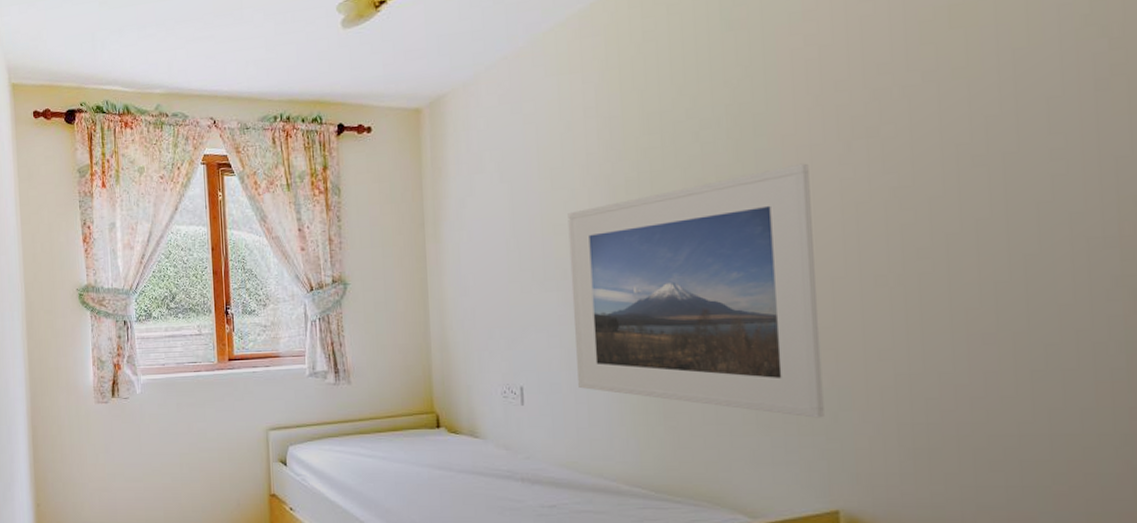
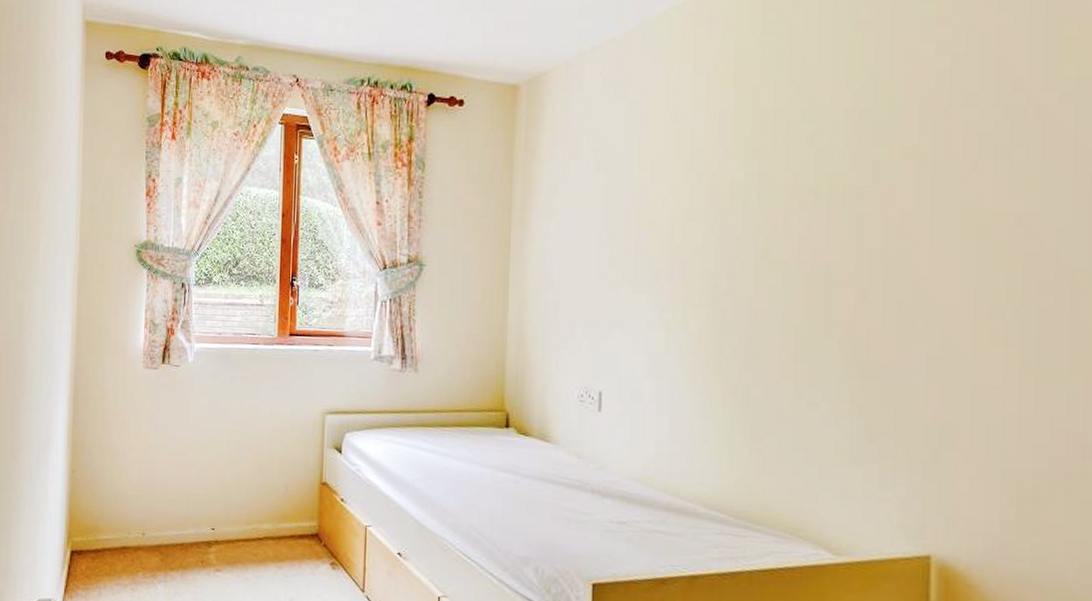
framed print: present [567,163,824,418] -> none [661,179,930,454]

